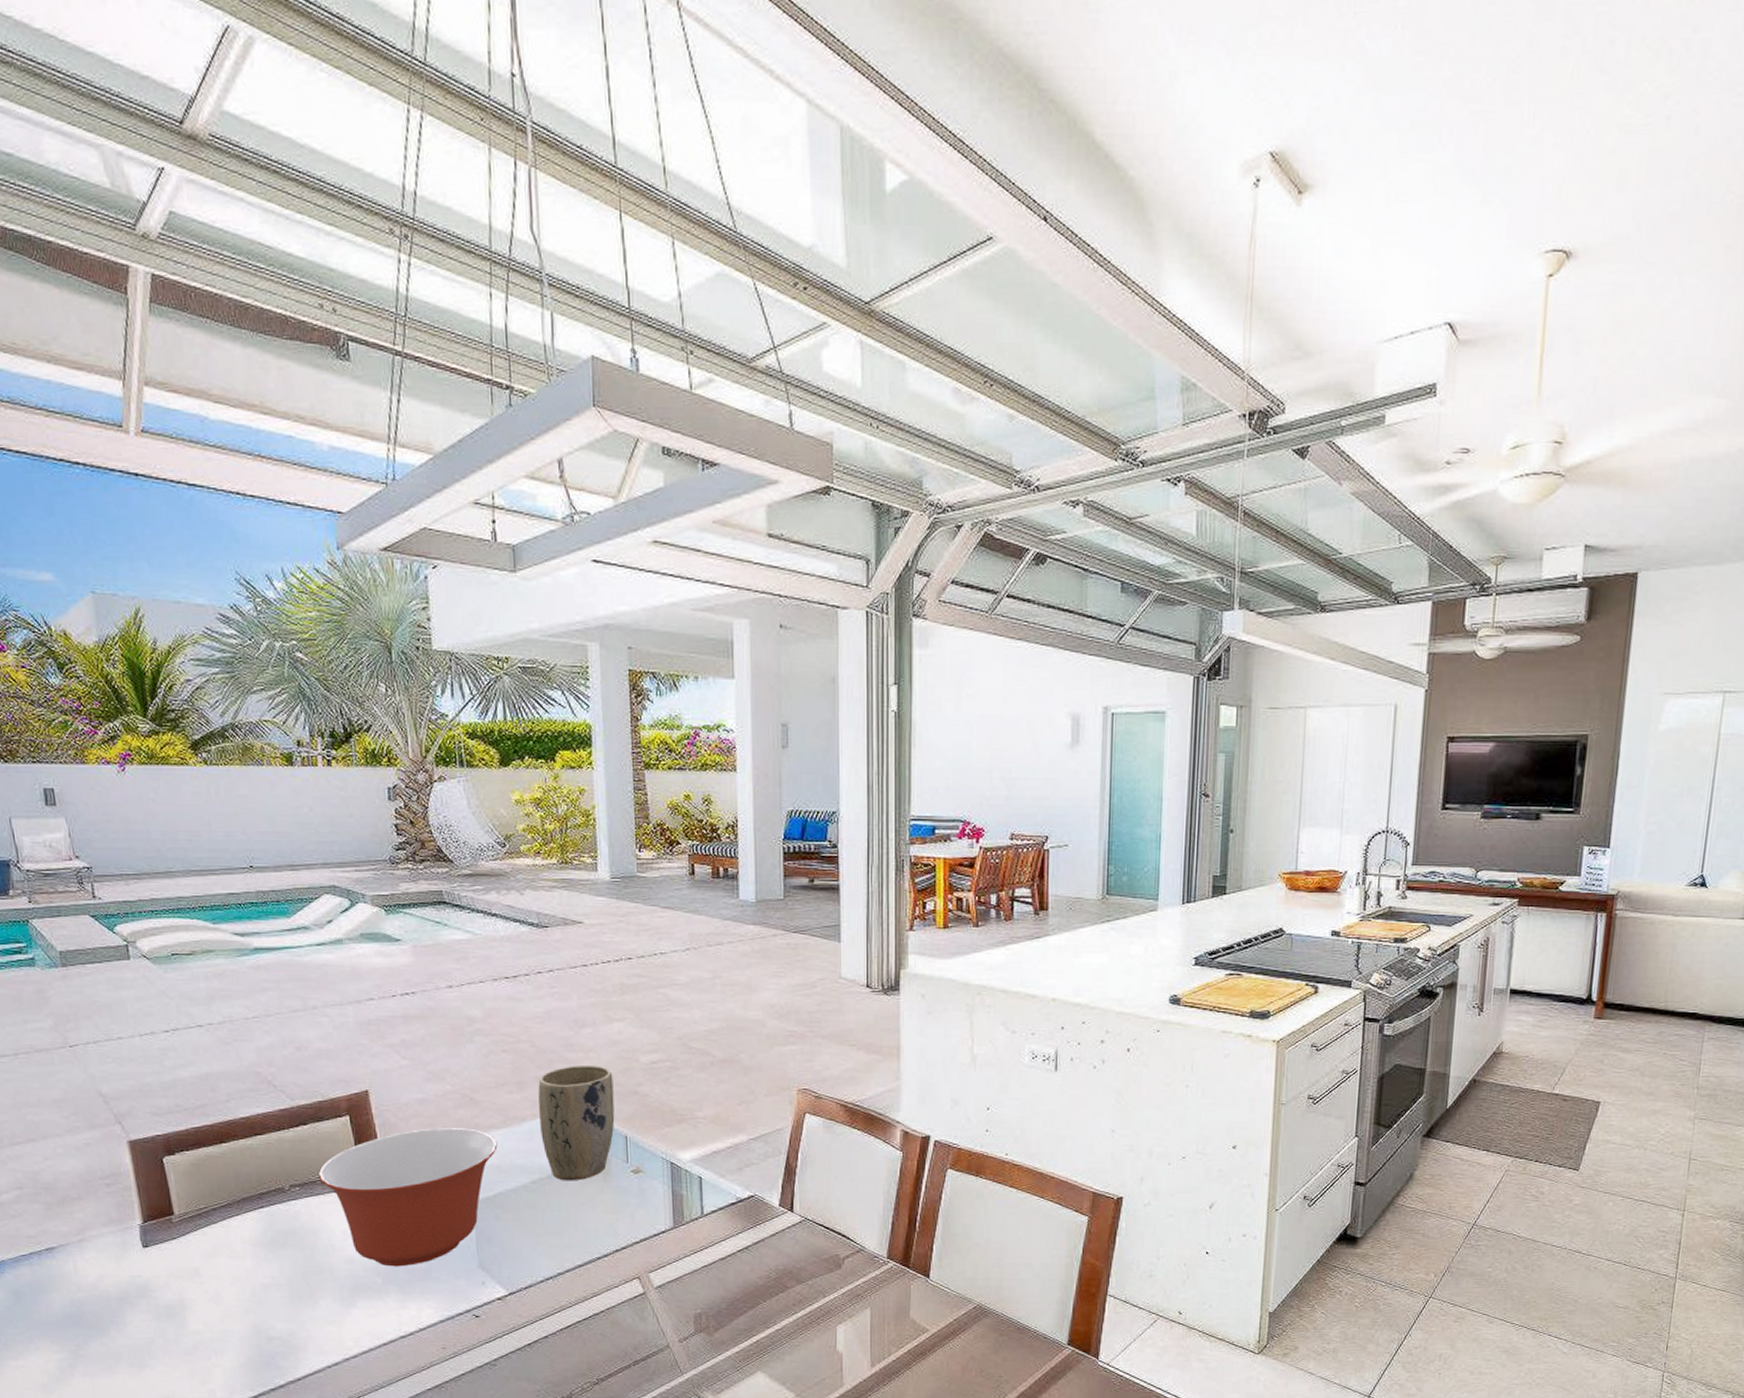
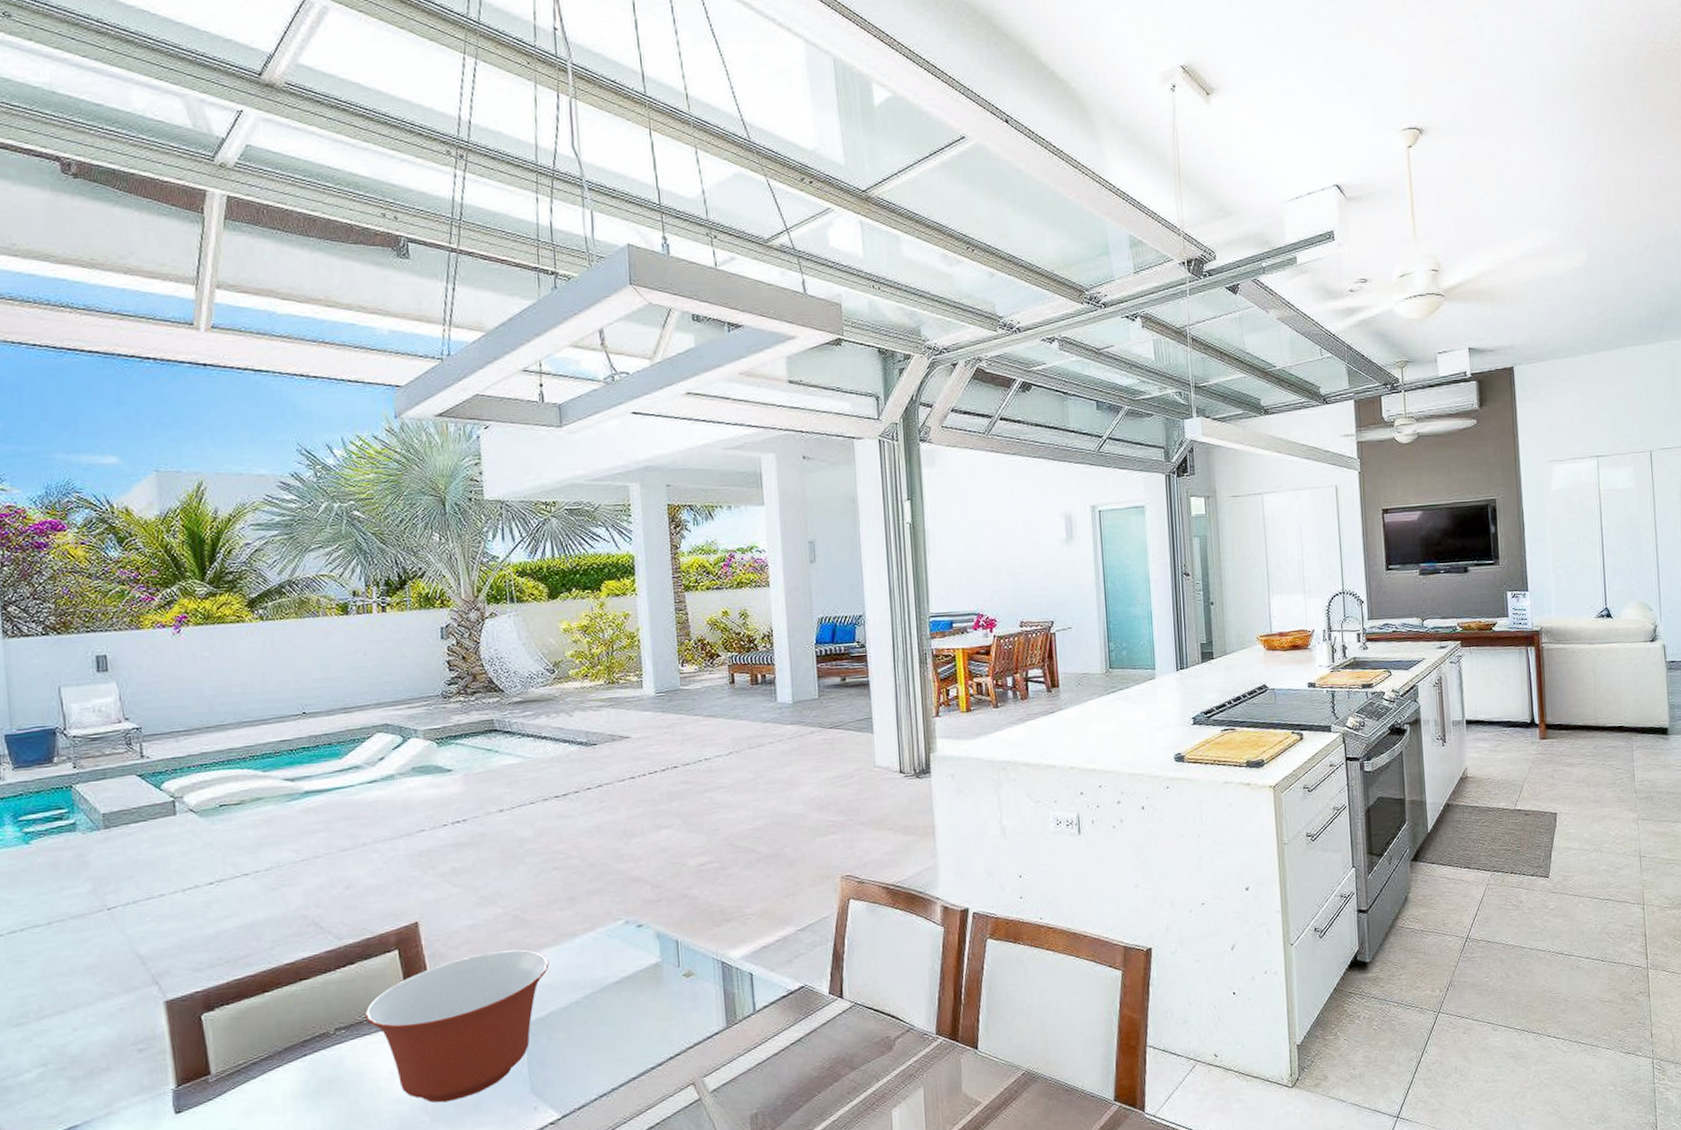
plant pot: present [538,1066,615,1181] -> none [589,873,666,993]

